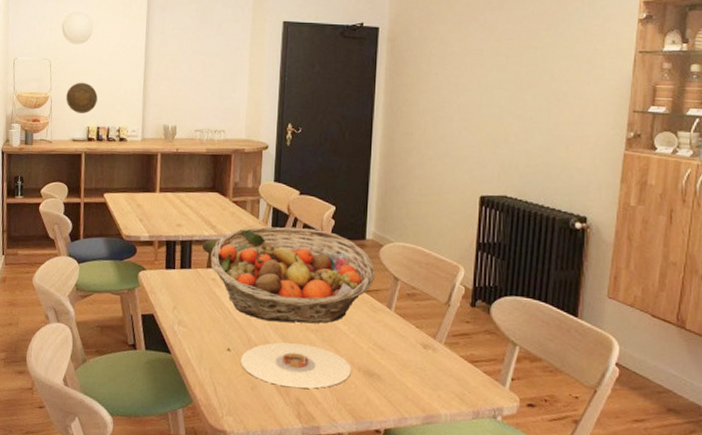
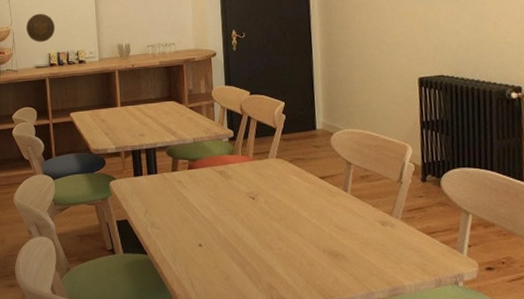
fruit basket: present [210,227,376,324] -> none [174,125,329,215]
plate: present [241,342,351,389] -> none [212,233,317,275]

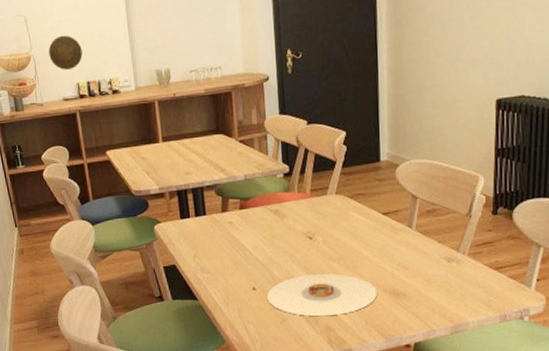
plate: none [212,233,317,275] -> present [267,274,377,317]

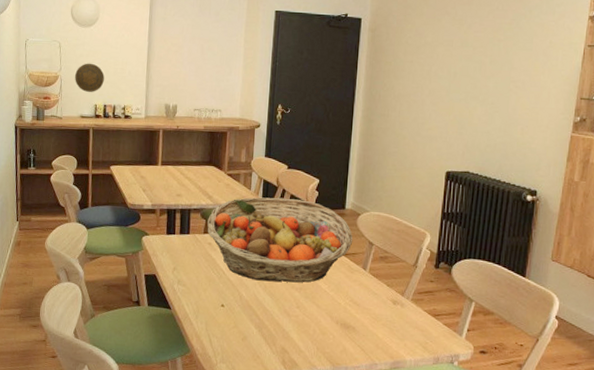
fruit basket: none [224,158,394,256] -> present [207,197,353,283]
plate: present [267,274,377,317] -> none [233,299,330,339]

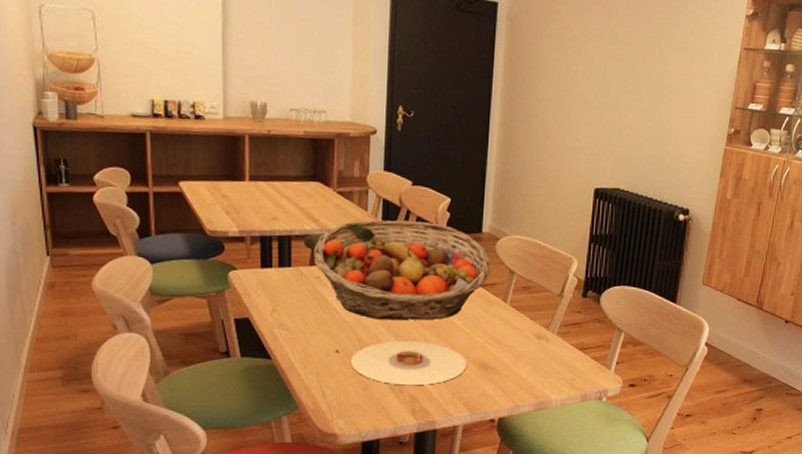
decorative plate: present [75,63,104,92] -> none [119,42,162,83]
plate: none [233,299,330,339] -> present [351,341,467,386]

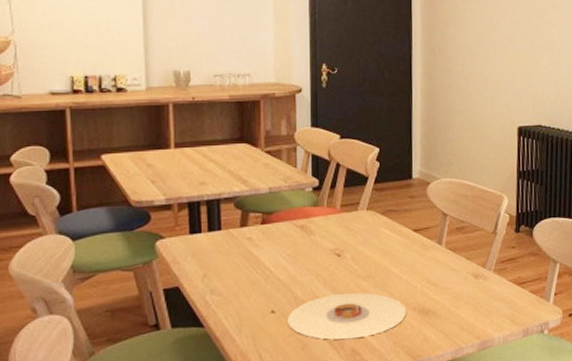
fruit basket: present [314,220,492,320] -> none [244,173,424,275]

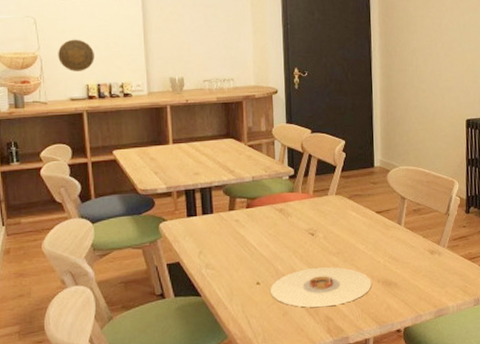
decorative plate: none [37,22,82,60] -> present [58,39,94,71]

